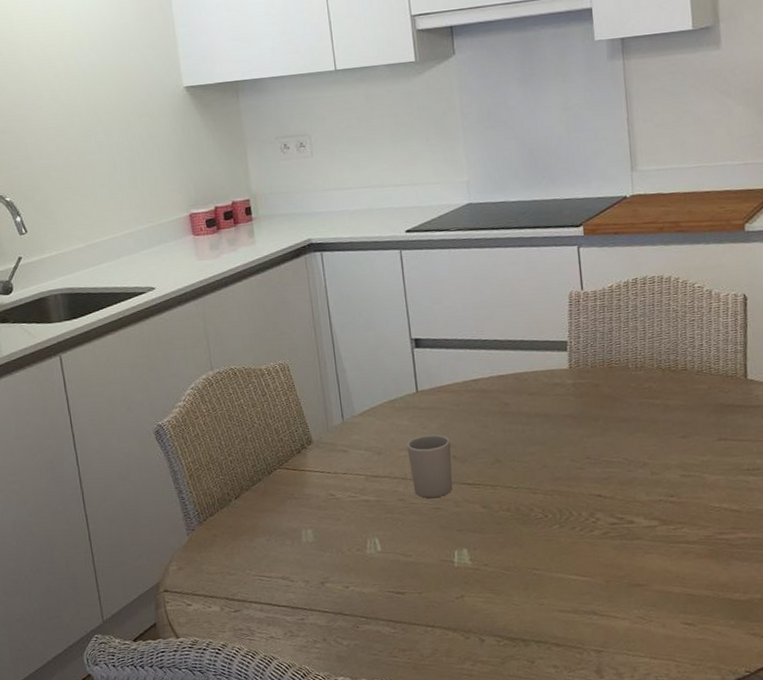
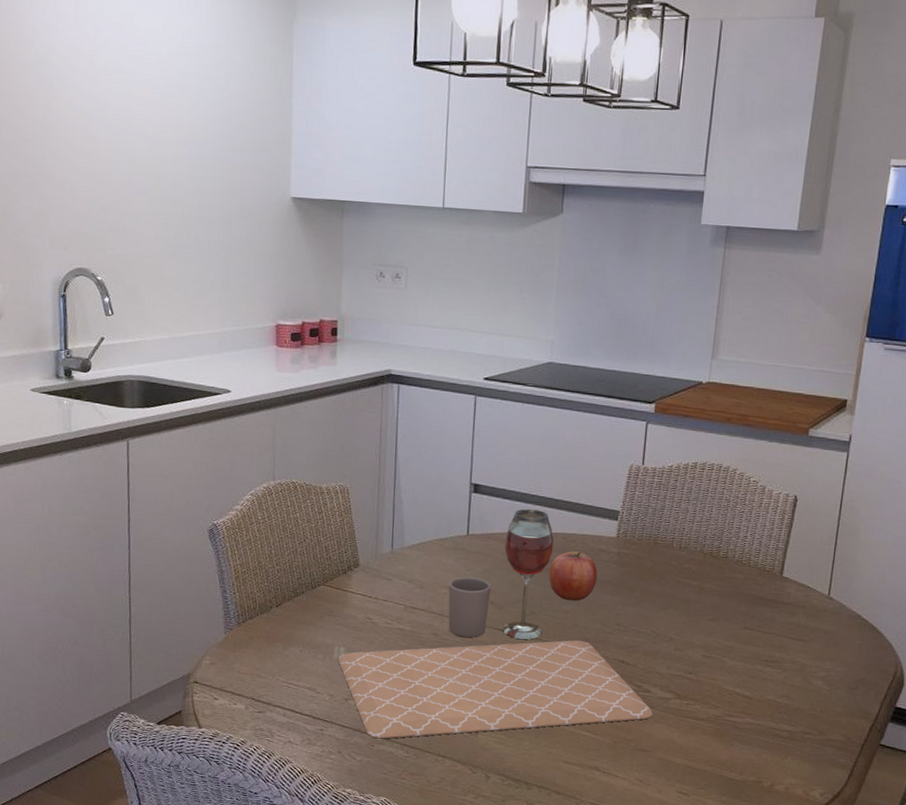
placemat: none [306,481,641,619] -> present [338,640,653,739]
wineglass: none [455,354,512,490] -> present [503,509,554,640]
fruit: none [506,388,557,442] -> present [548,551,597,601]

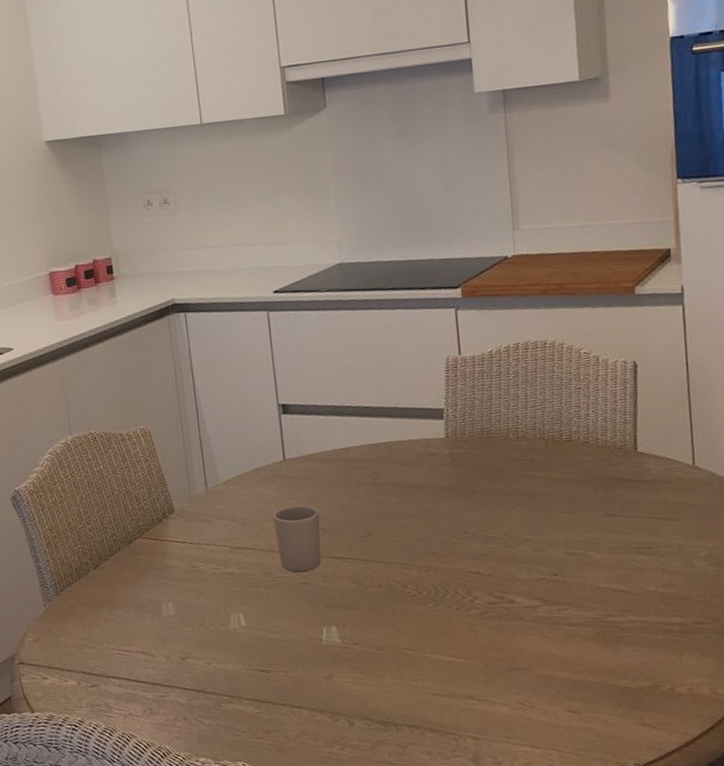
placemat: present [338,640,653,739] -> none [167,556,522,698]
wineglass: present [503,509,554,640] -> none [325,421,384,565]
fruit: present [548,551,597,601] -> none [378,458,433,515]

